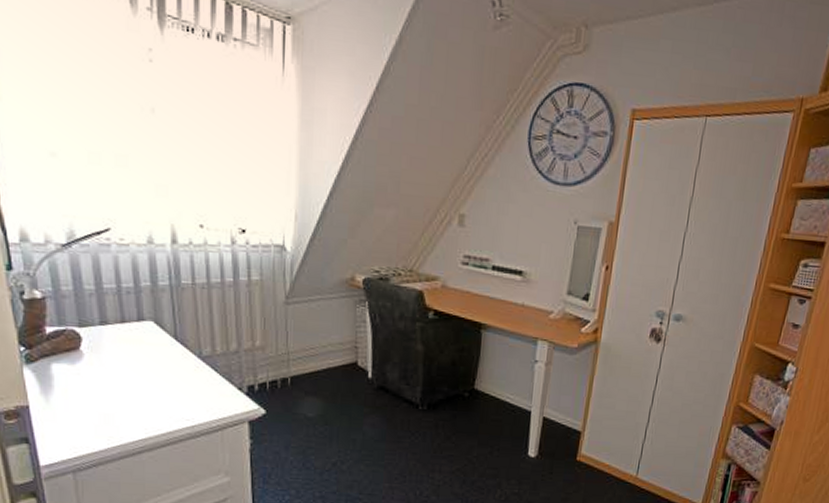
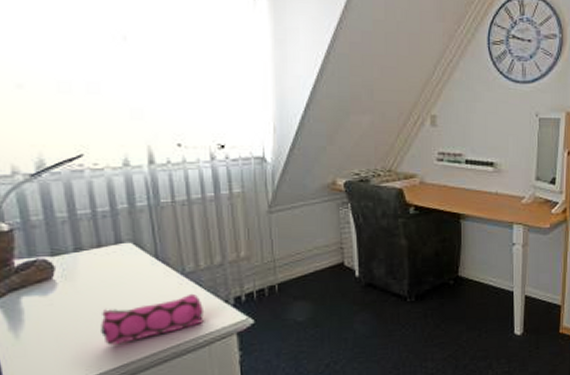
pencil case: none [122,377,219,420] -> present [101,293,205,345]

